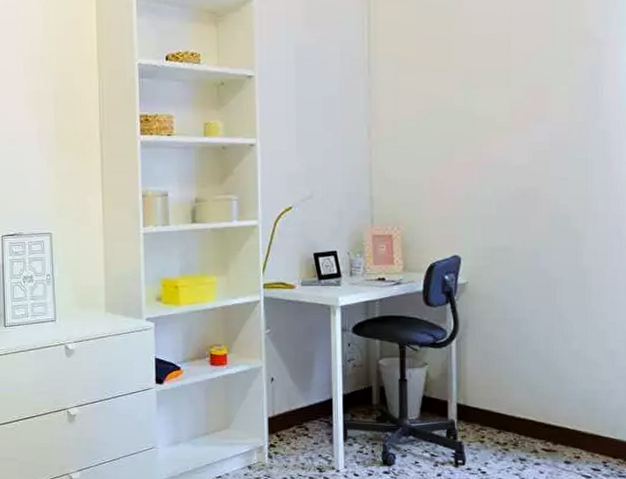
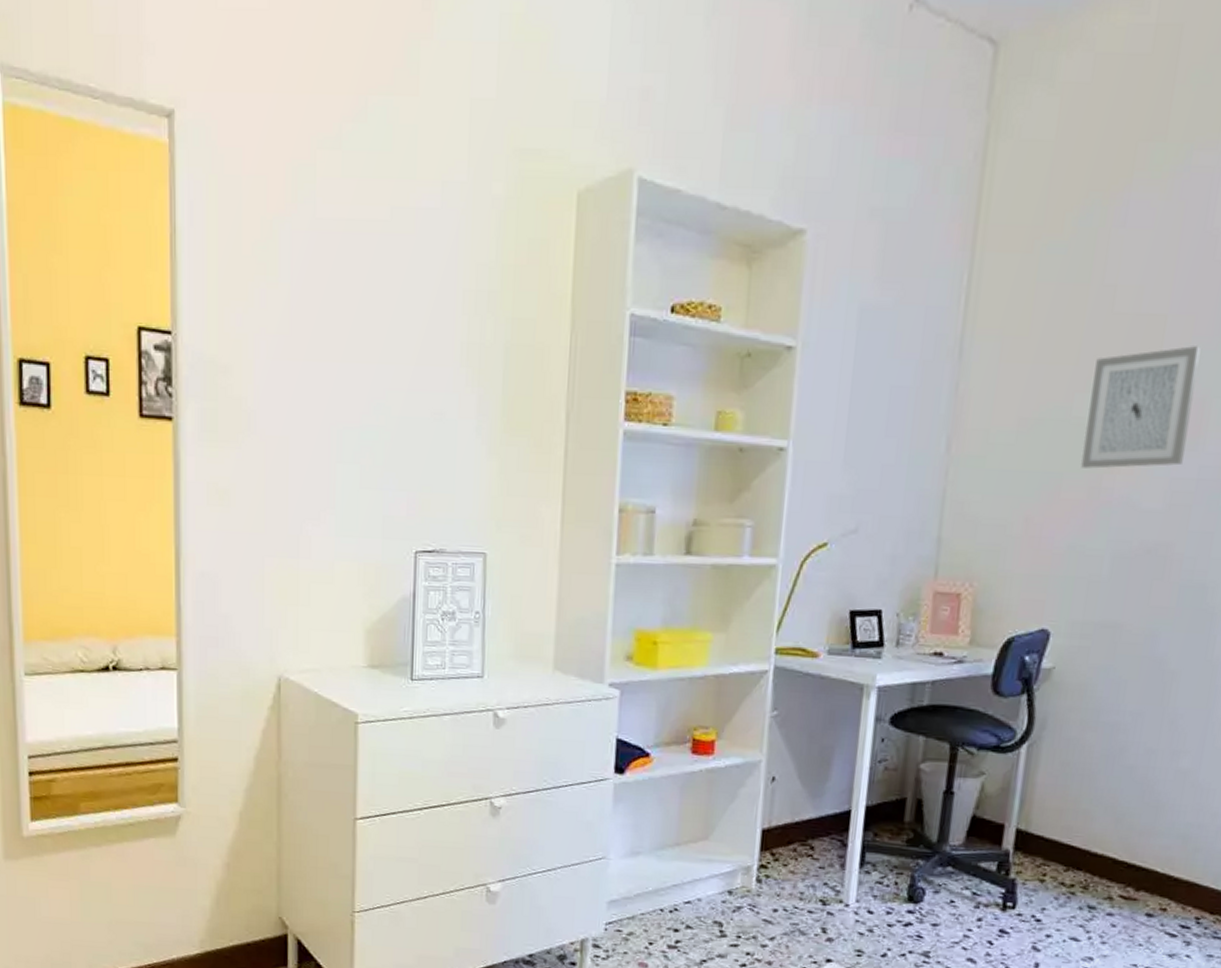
wall art: none [465,52,537,141] -> present [1081,346,1201,469]

